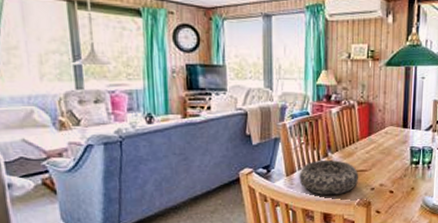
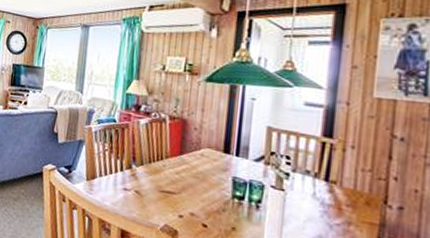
decorative bowl: present [299,160,359,196] -> none [99,170,166,214]

